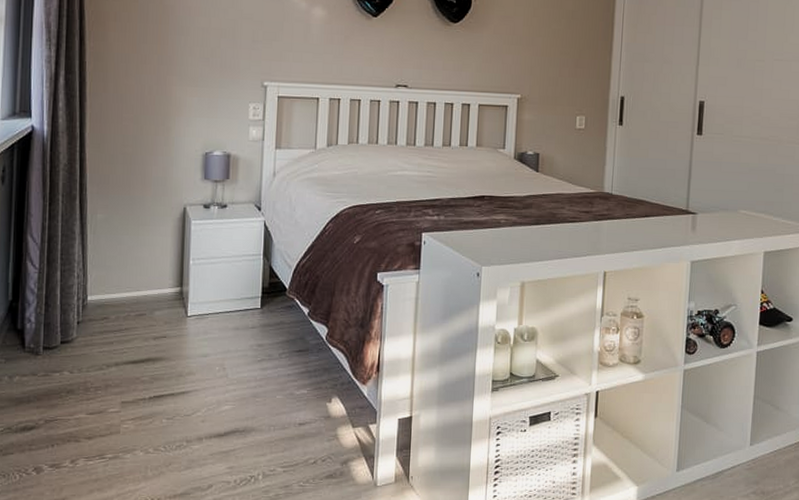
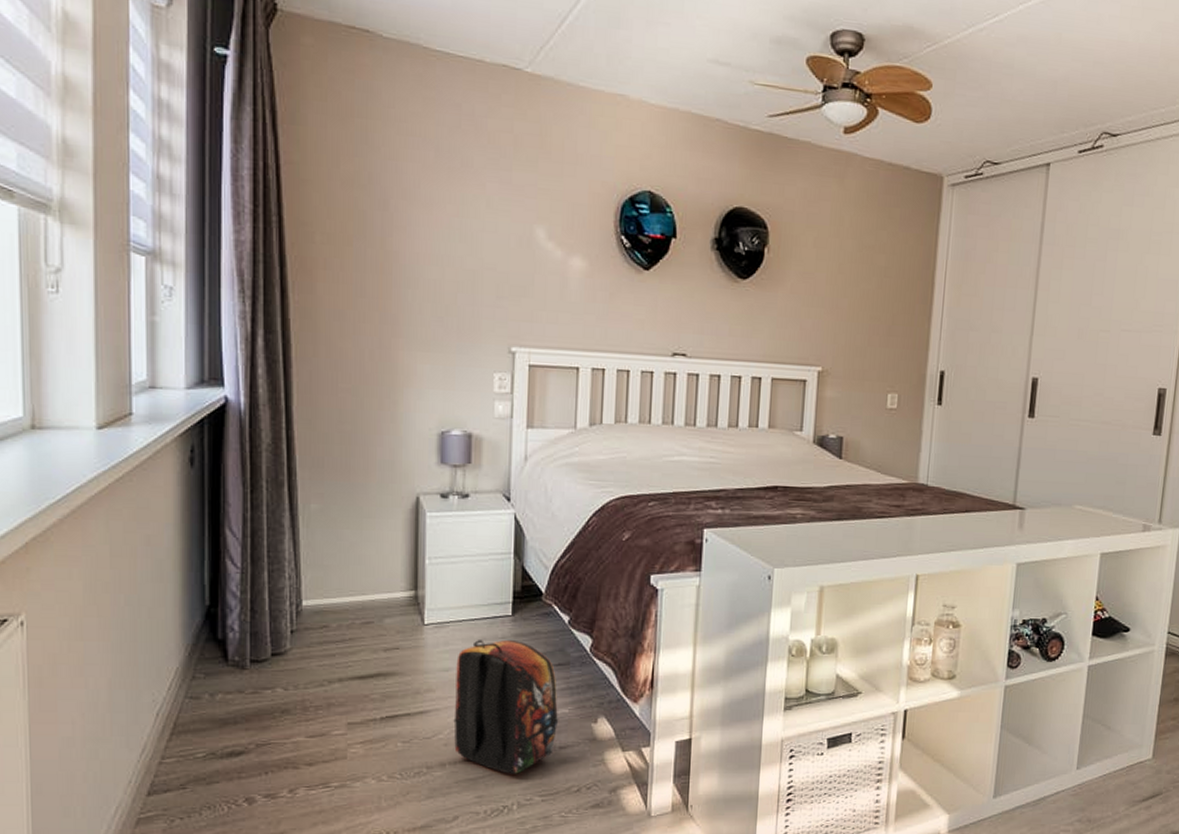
backpack: none [210,329,299,448] -> present [453,639,559,774]

